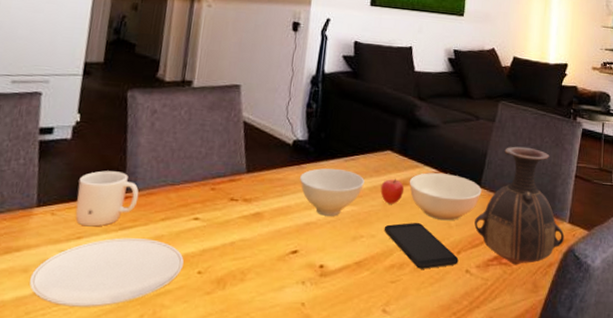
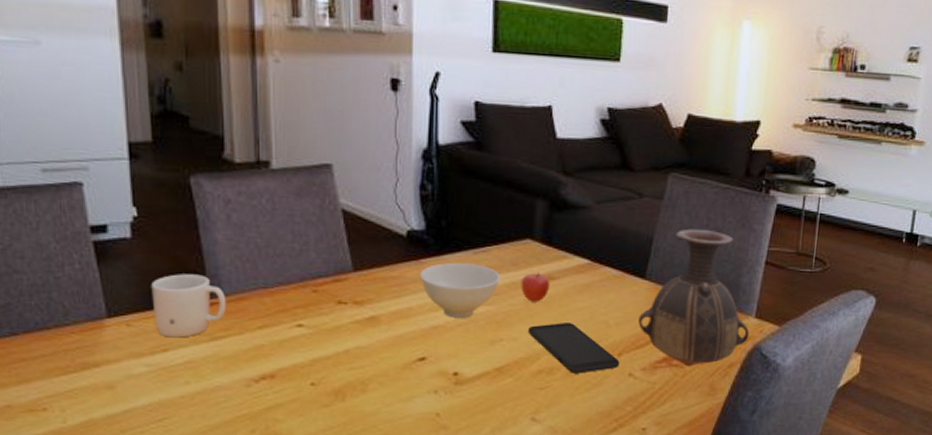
plate: present [29,238,184,307] -> none [117,349,292,423]
bowl: present [409,173,482,221] -> none [555,264,647,319]

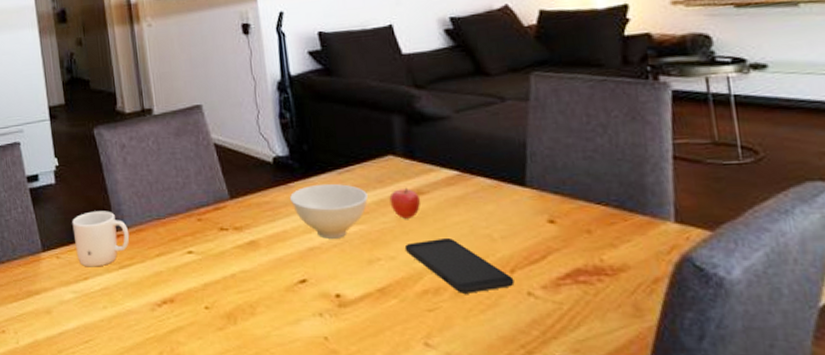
vase: present [638,229,750,367] -> none [527,127,673,283]

